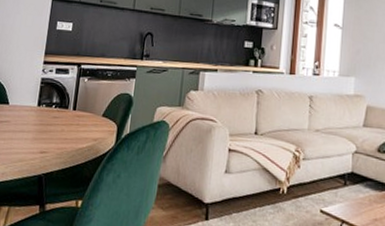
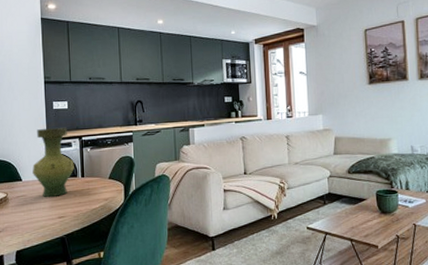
vase: none [21,49,68,128] -> present [32,127,75,197]

